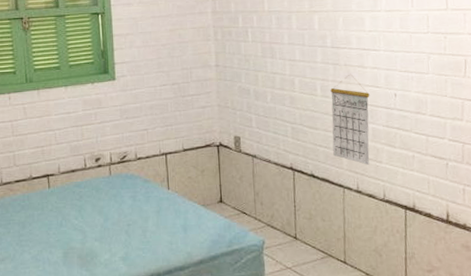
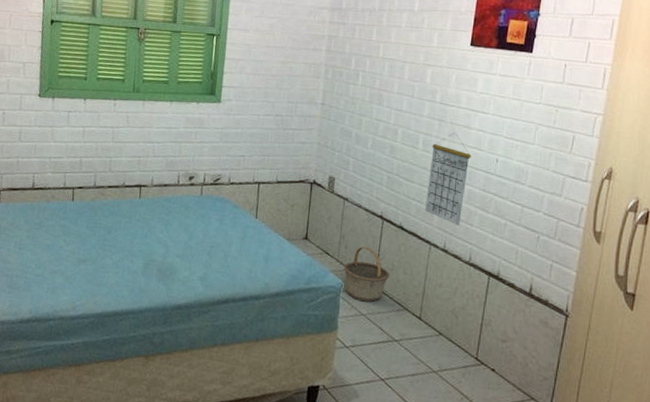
basket: none [262,200,309,255] -> present [343,246,390,302]

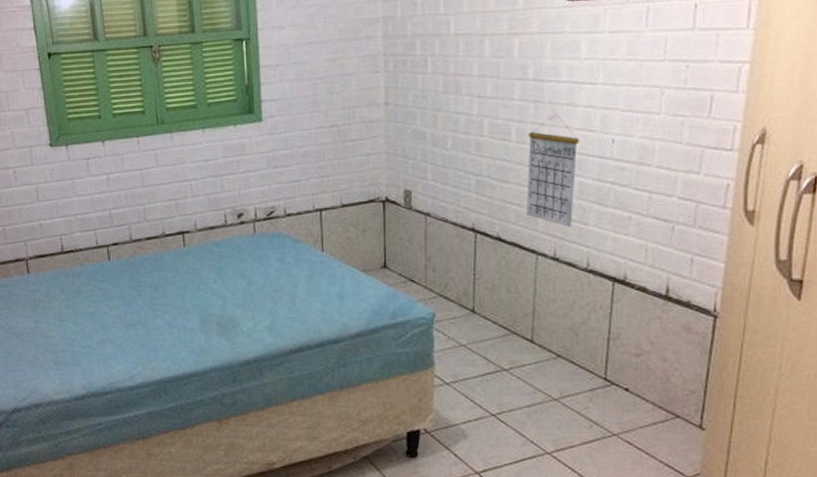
basket: present [343,246,390,302] -> none [433,267,491,331]

